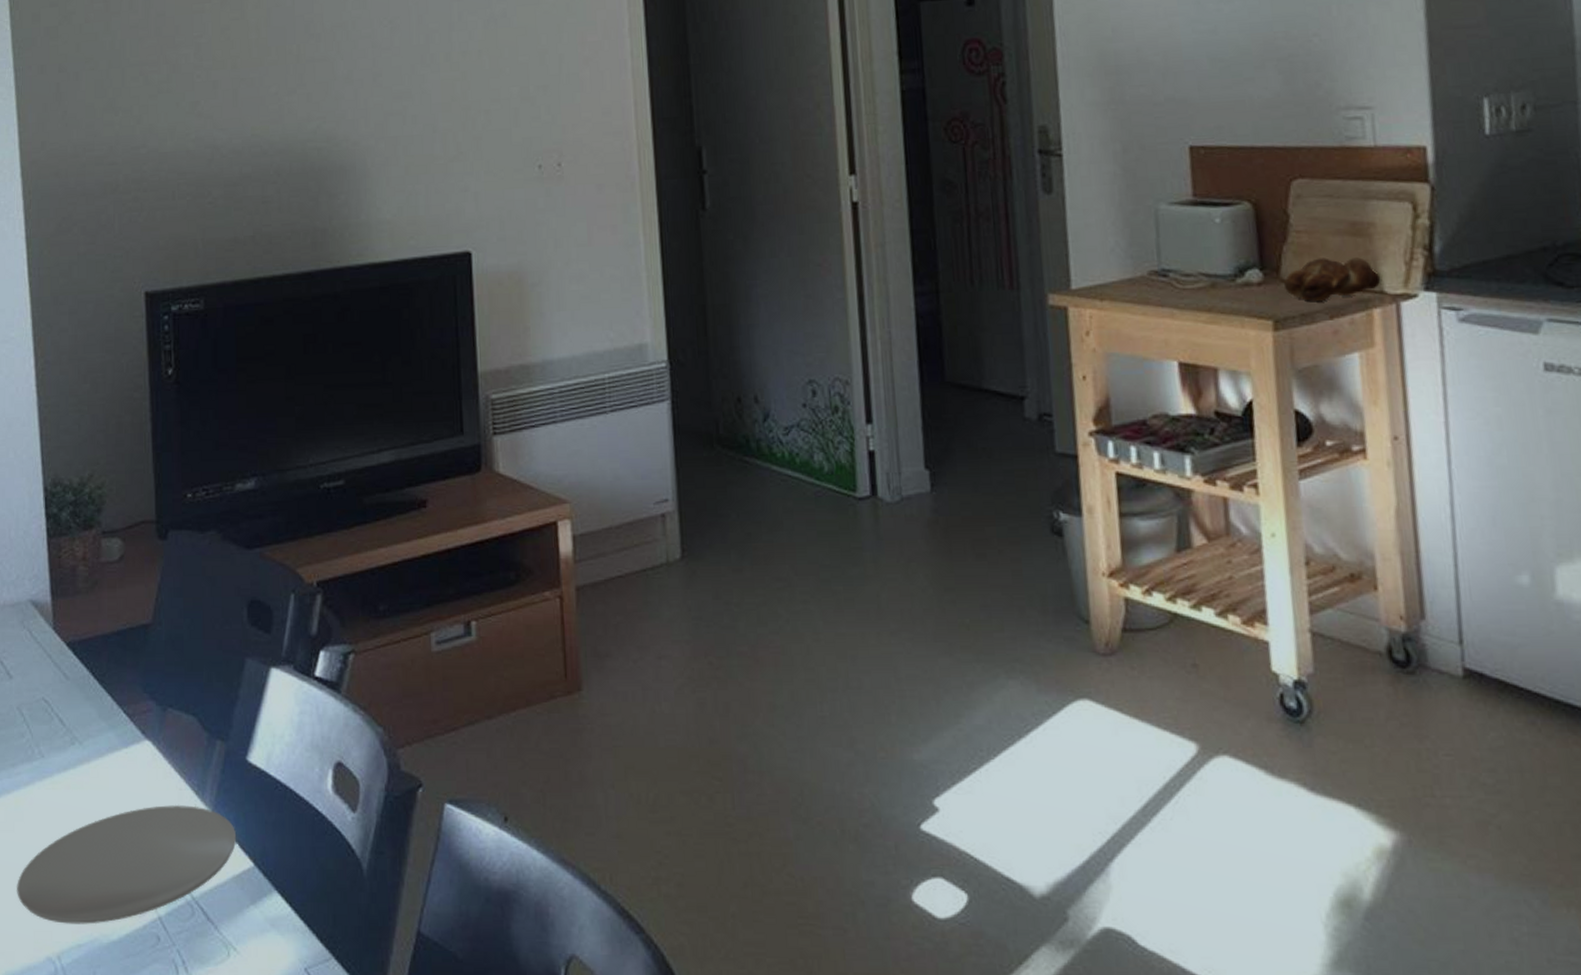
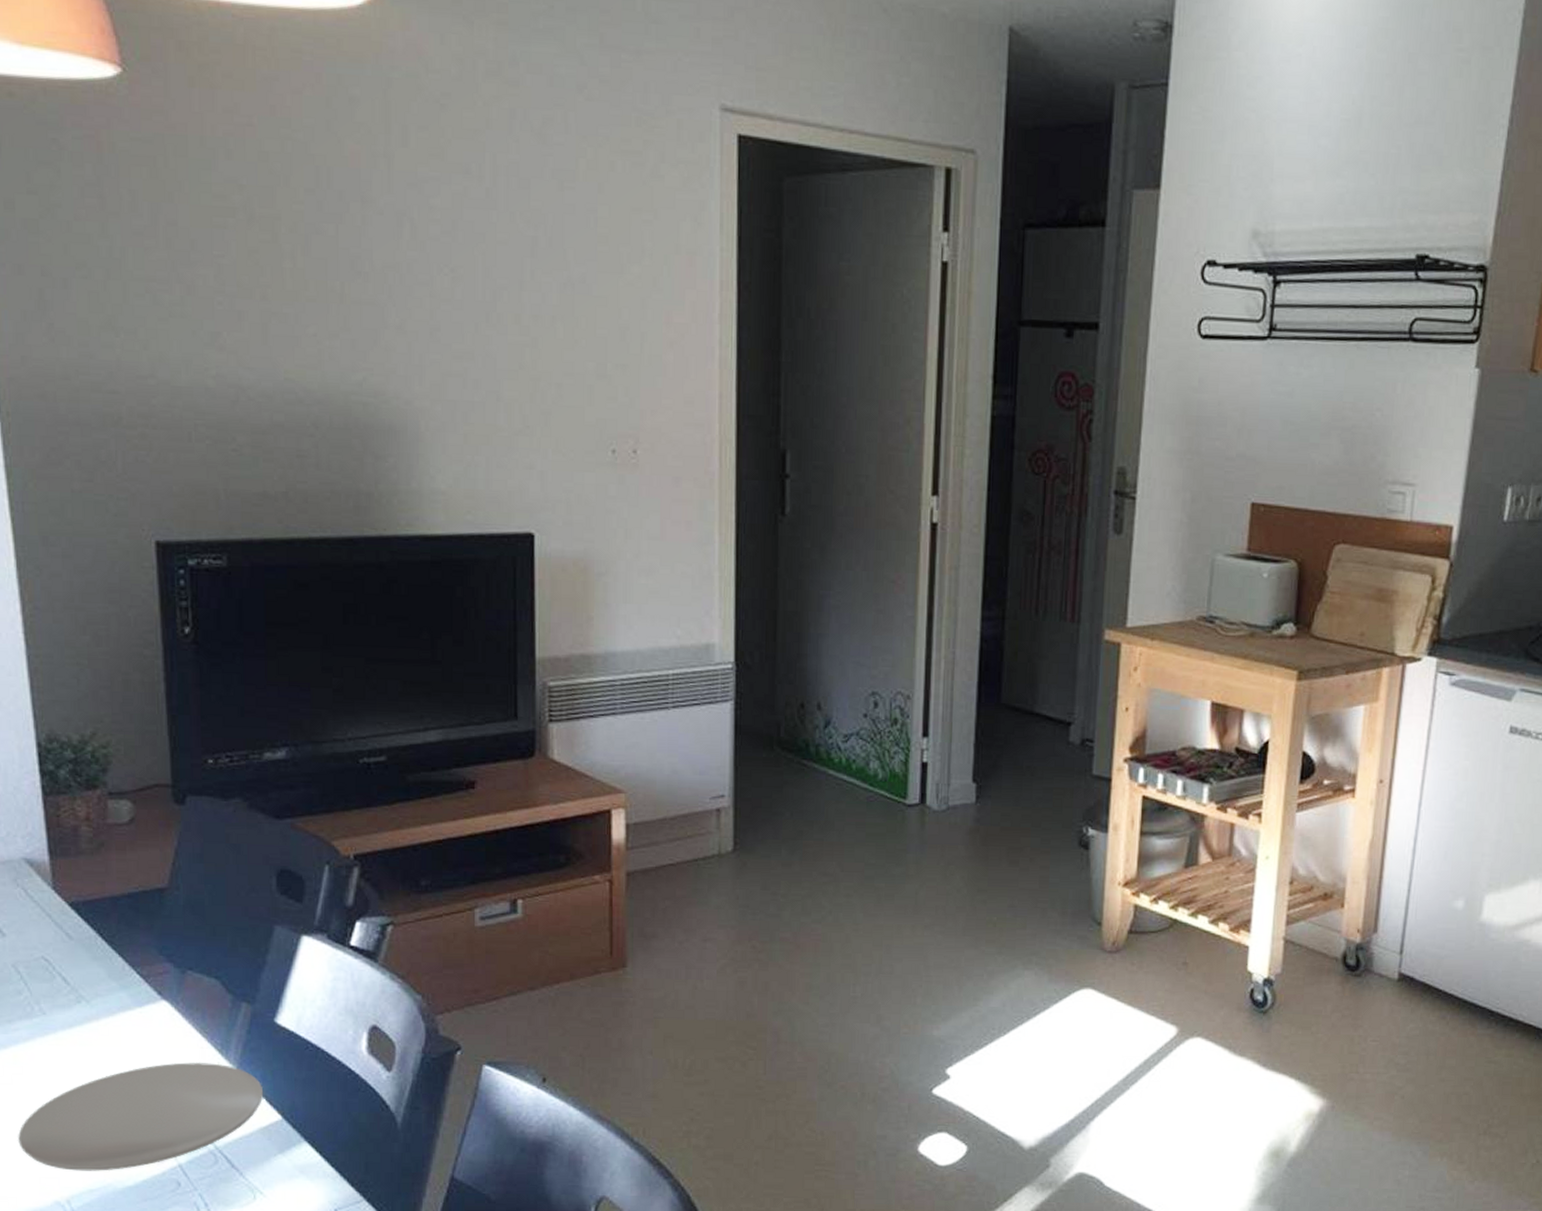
bread loaf: present [1284,257,1381,302] -> none [1313,618,1394,658]

